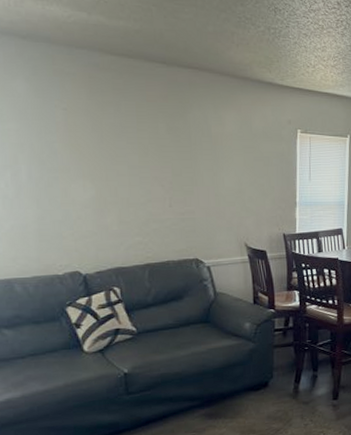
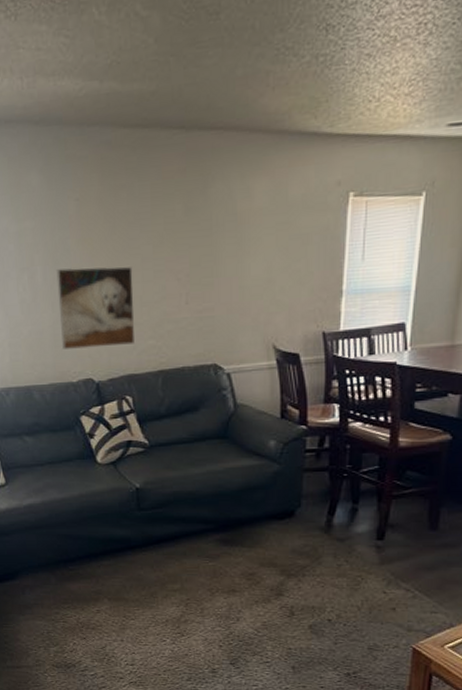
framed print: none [42,169,123,244] -> present [56,266,136,350]

